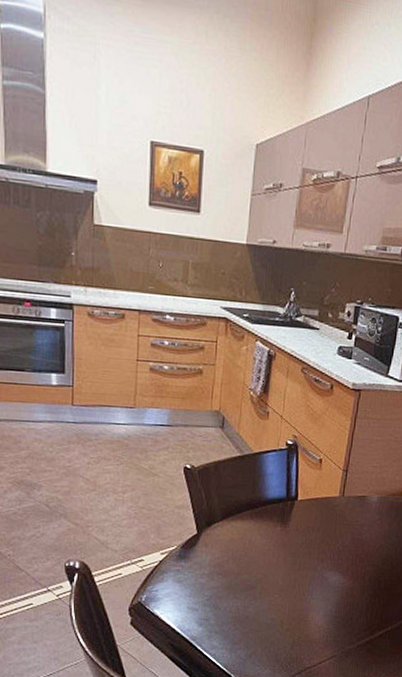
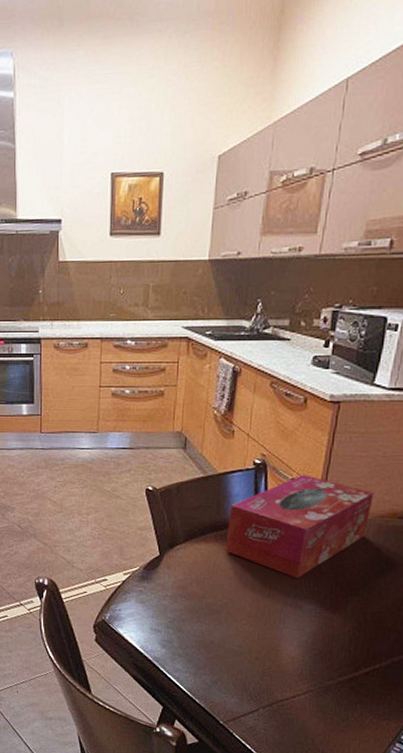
tissue box: none [260,455,388,553] -> present [225,474,374,579]

